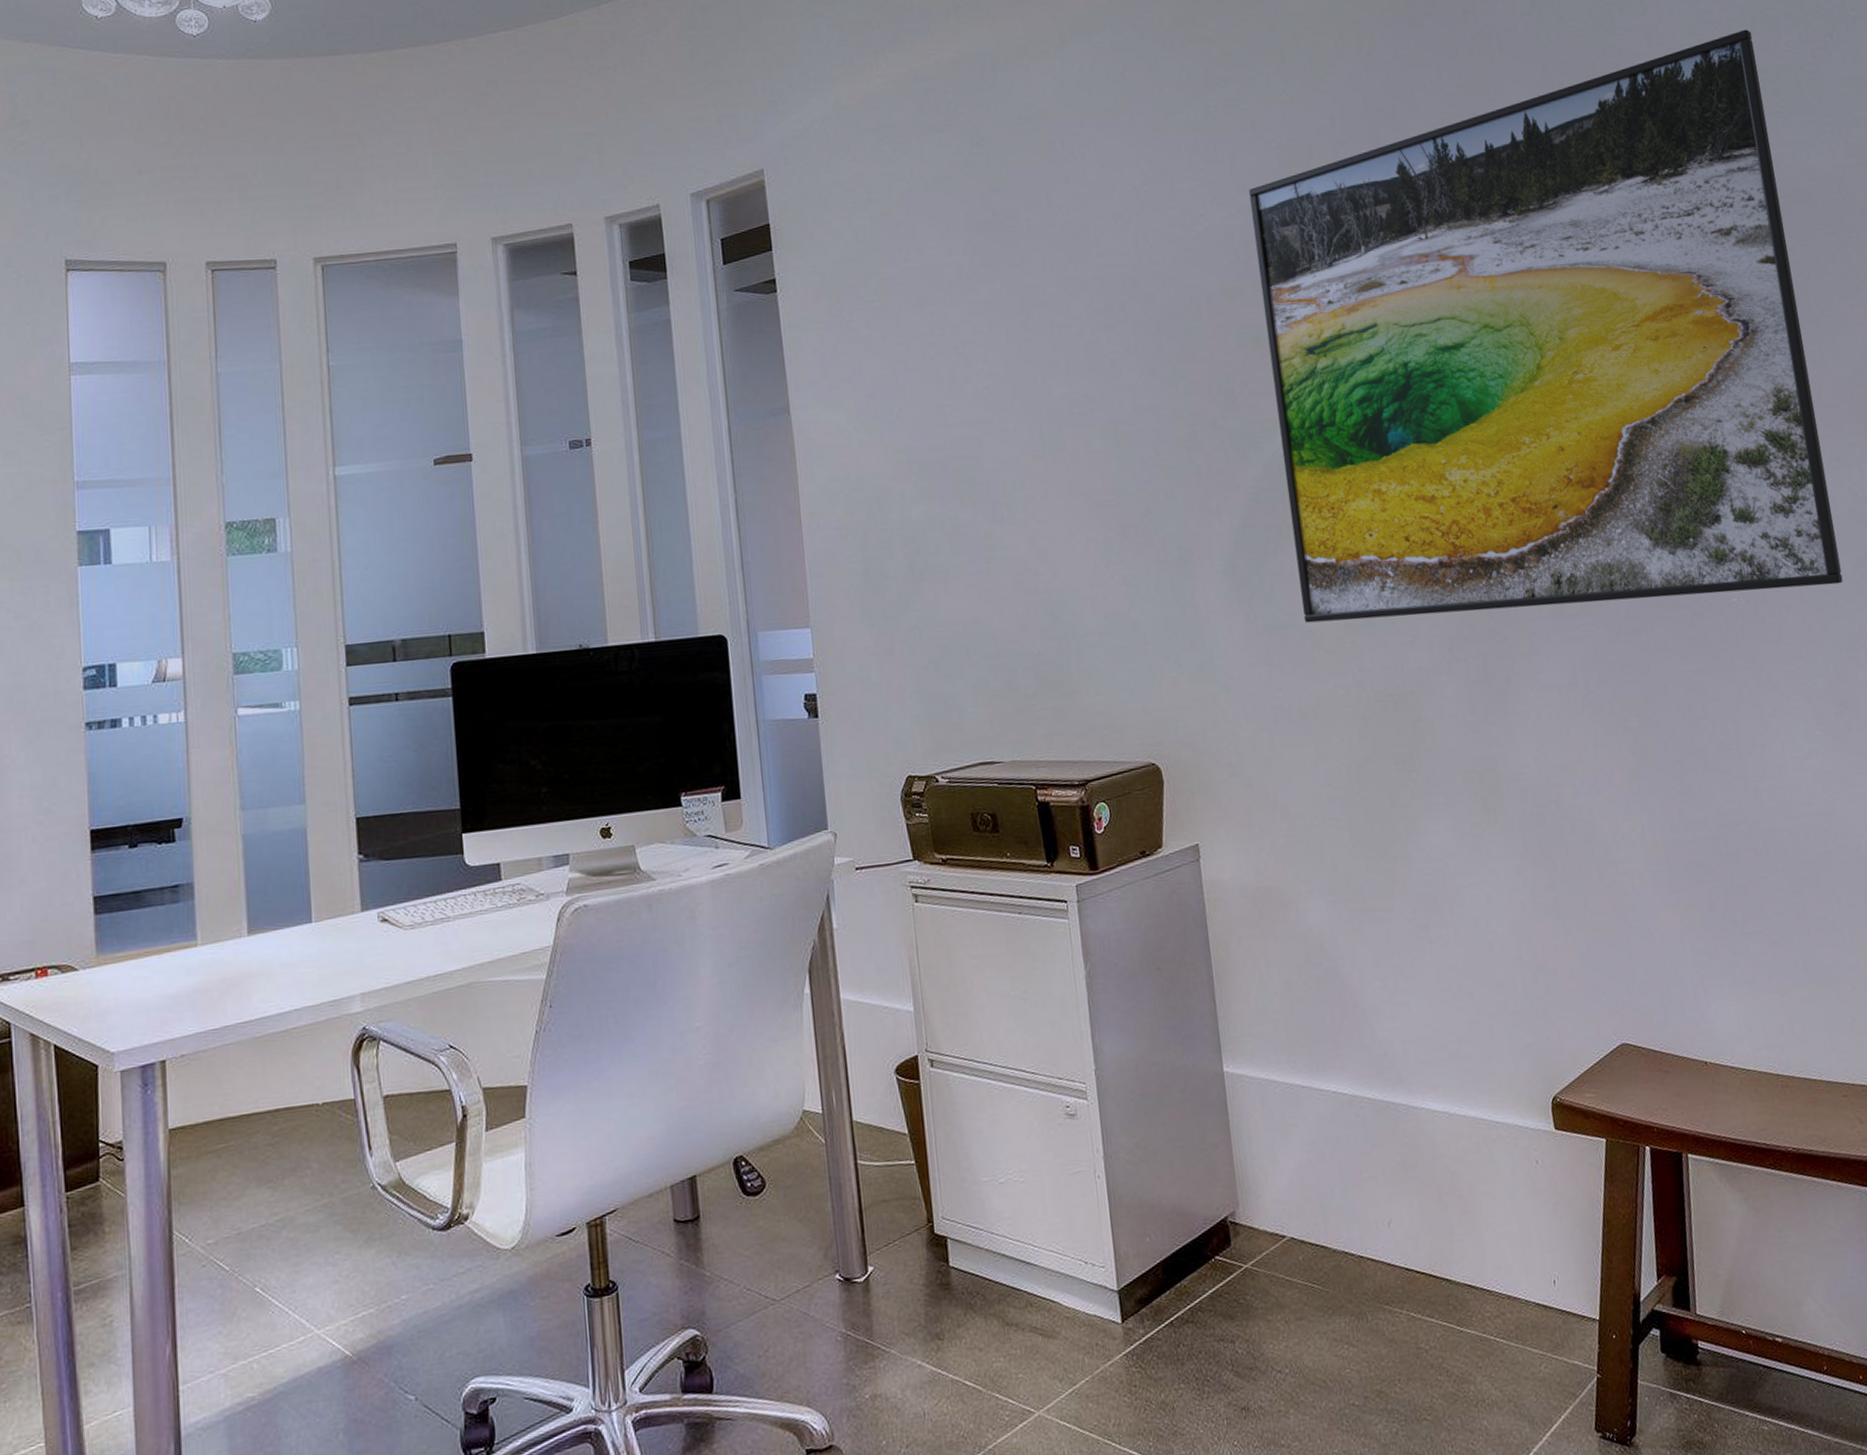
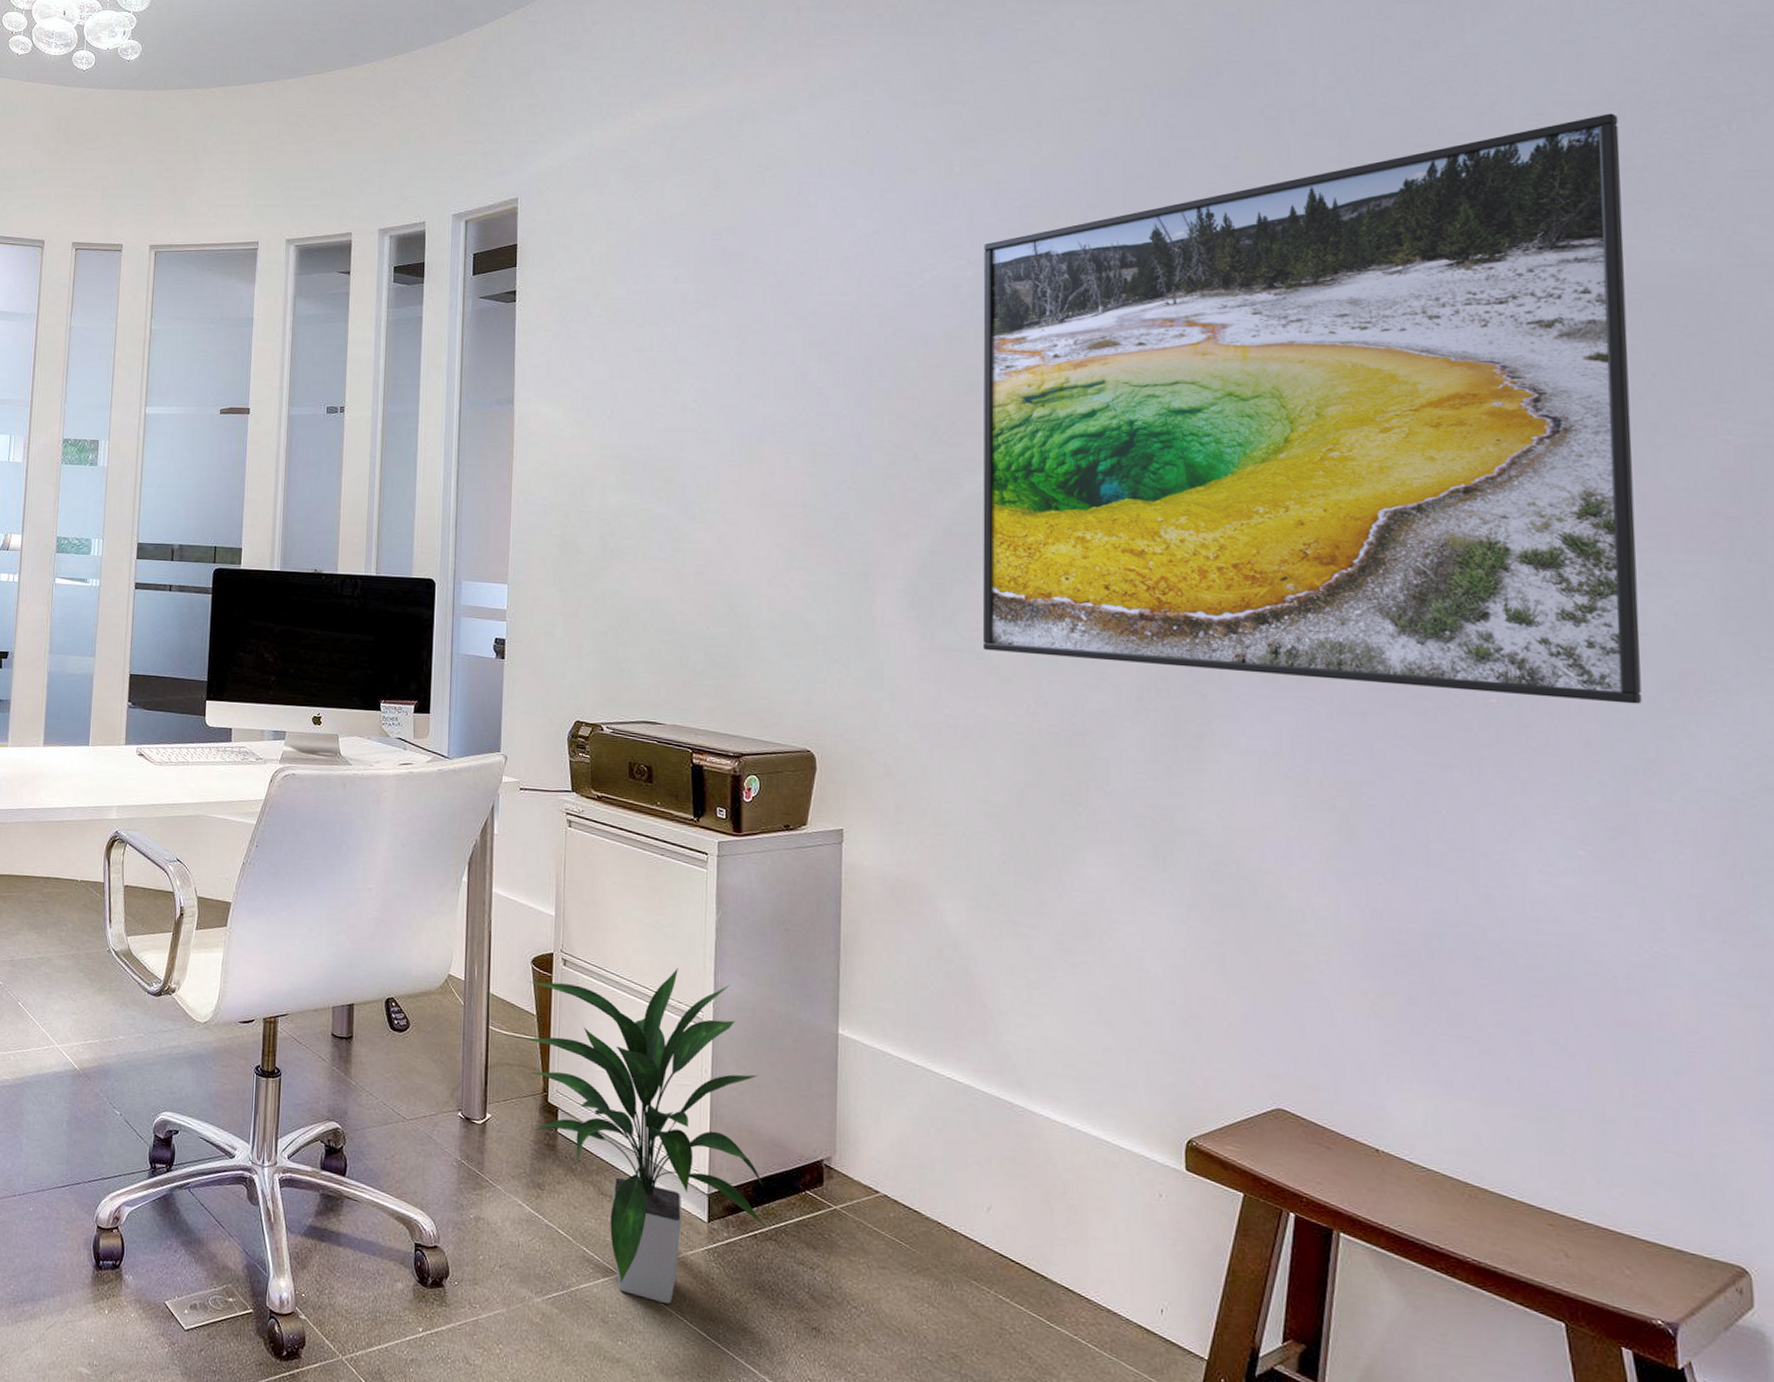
indoor plant: none [895,1039,1176,1433] -> present [524,968,763,1305]

